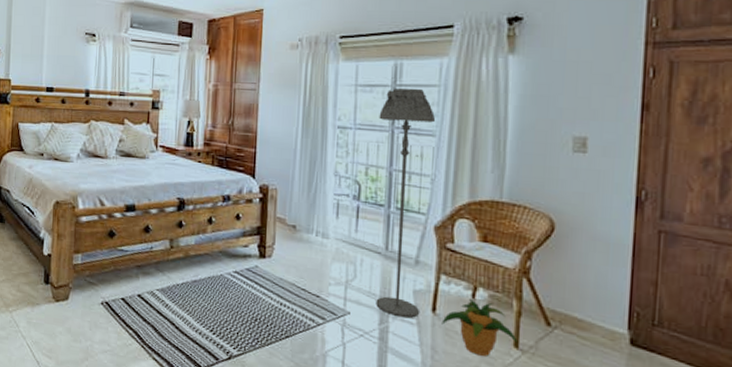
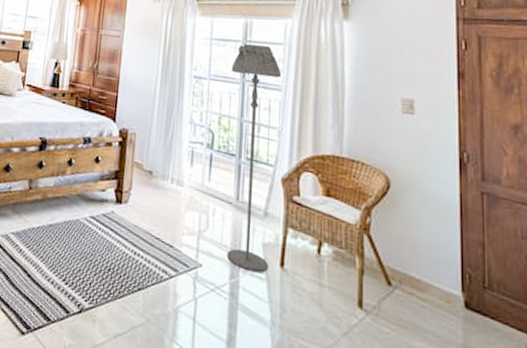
potted plant: present [441,299,517,357] -> none [289,255,361,317]

